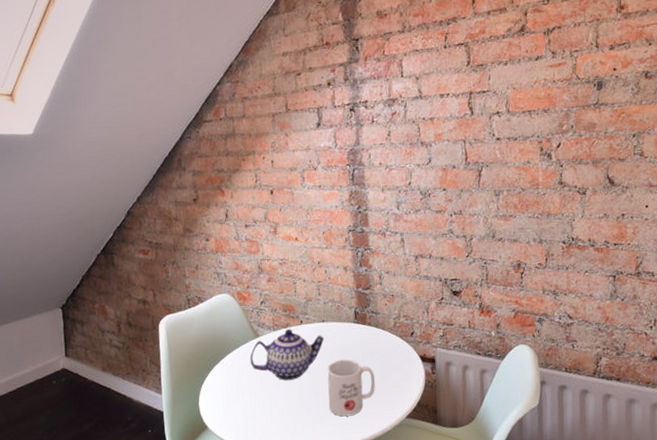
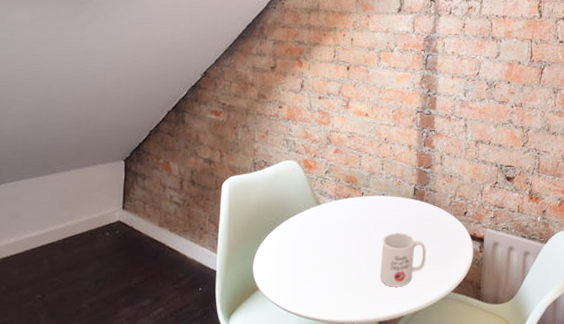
teapot: present [250,329,325,380] -> none [308,200,383,248]

